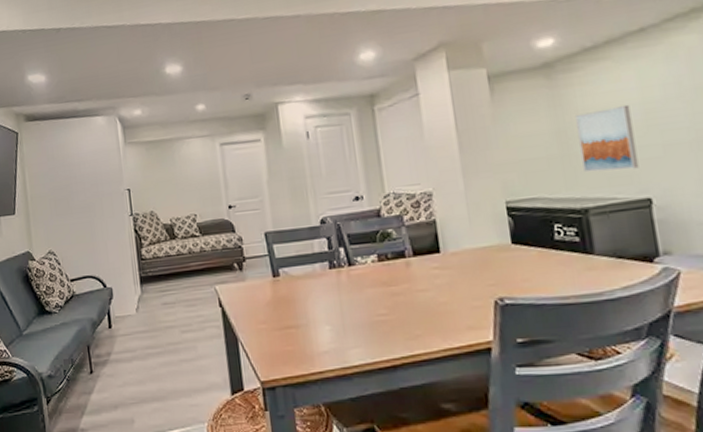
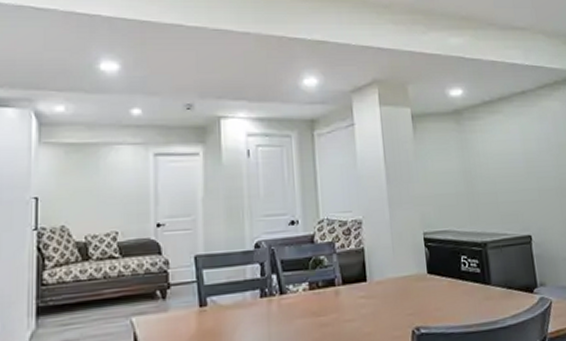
wall art: present [574,104,639,173] -> none [477,153,523,210]

